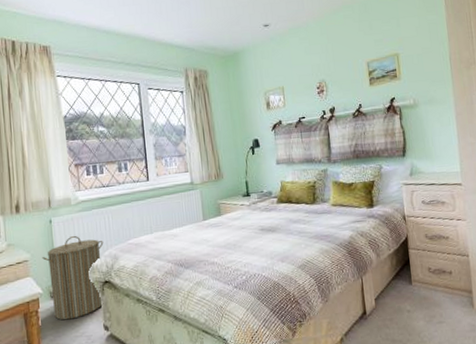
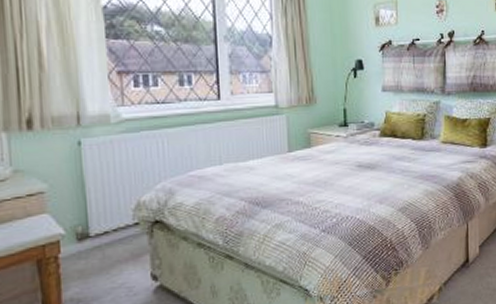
laundry hamper: present [42,235,104,320] -> none [65,162,155,268]

